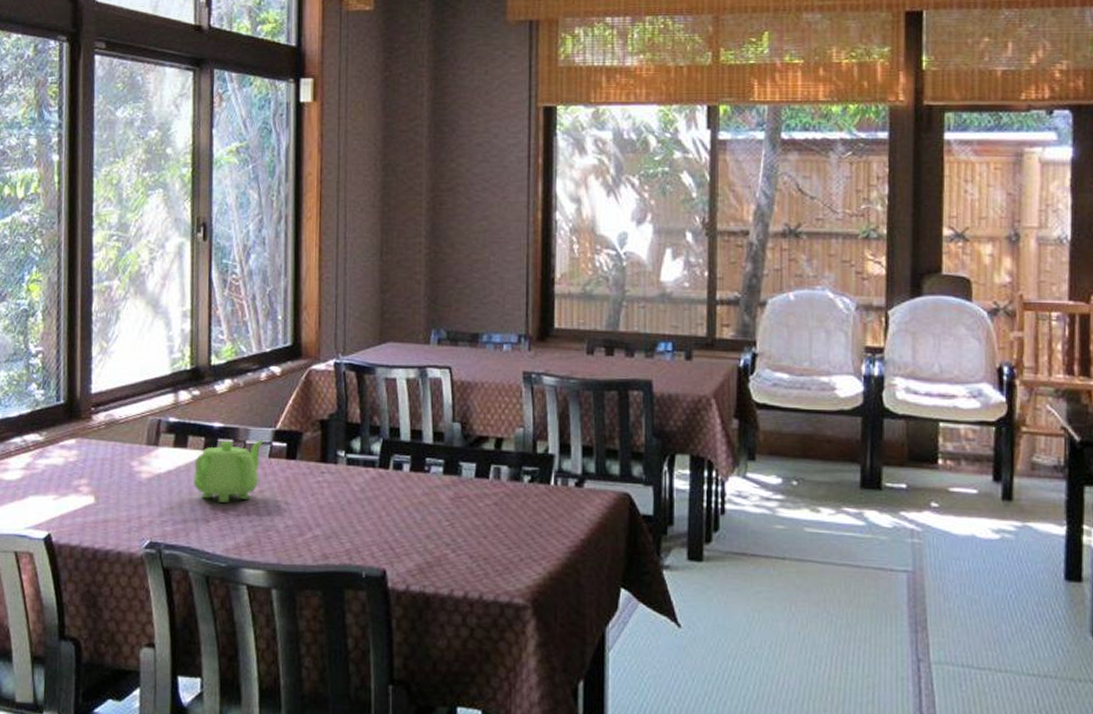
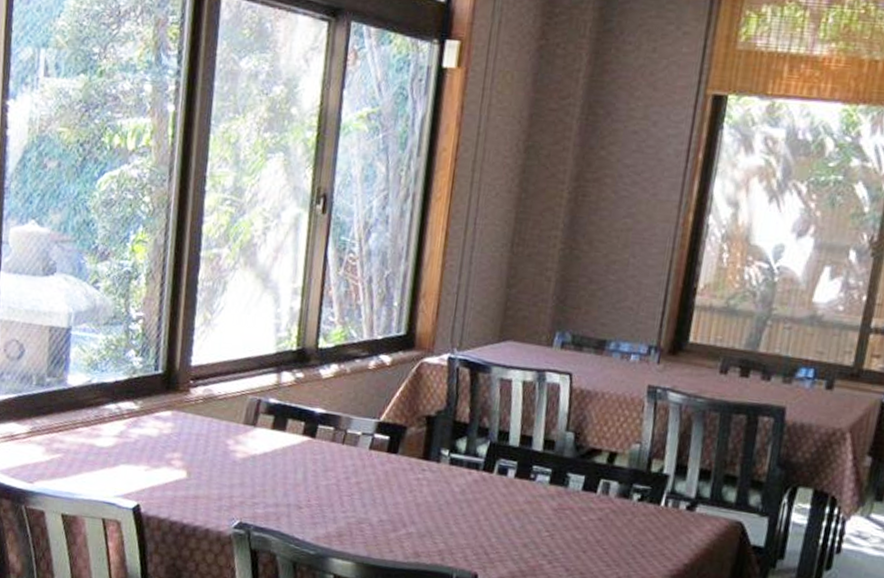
teapot: present [193,440,264,503] -> none [288,428,366,491]

